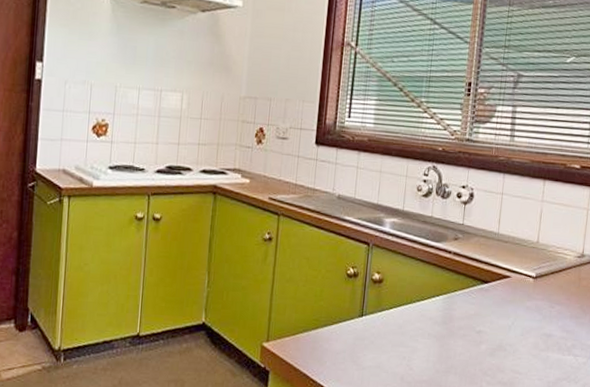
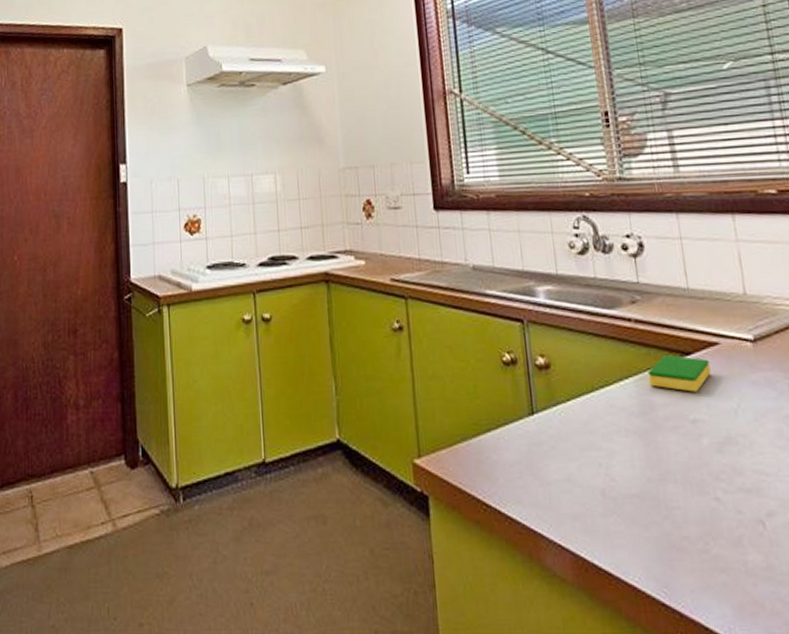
dish sponge: none [453,282,500,311] -> present [647,355,711,392]

